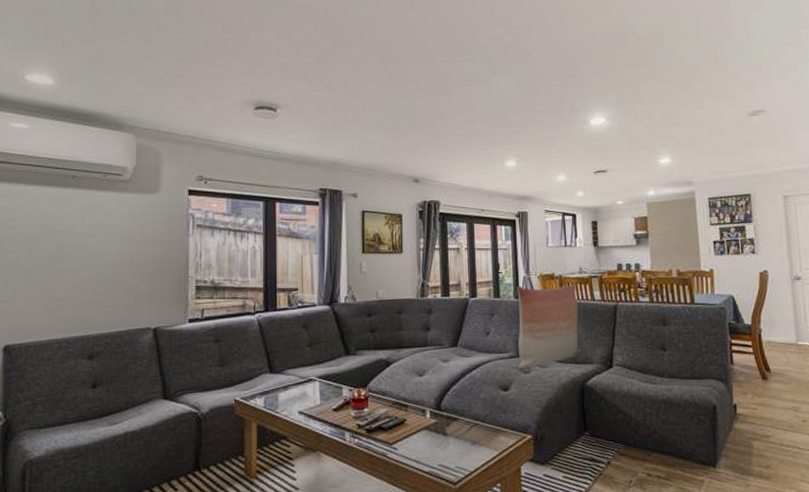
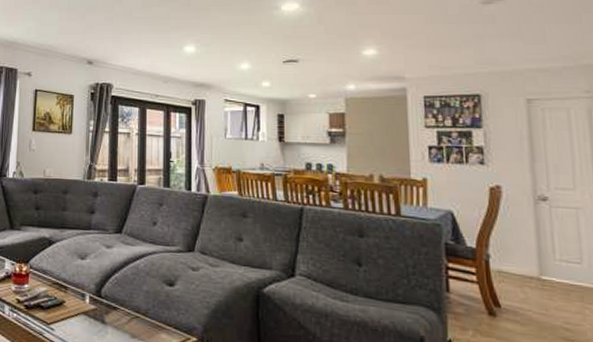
pillow: present [517,283,579,371] -> none [186,177,257,267]

